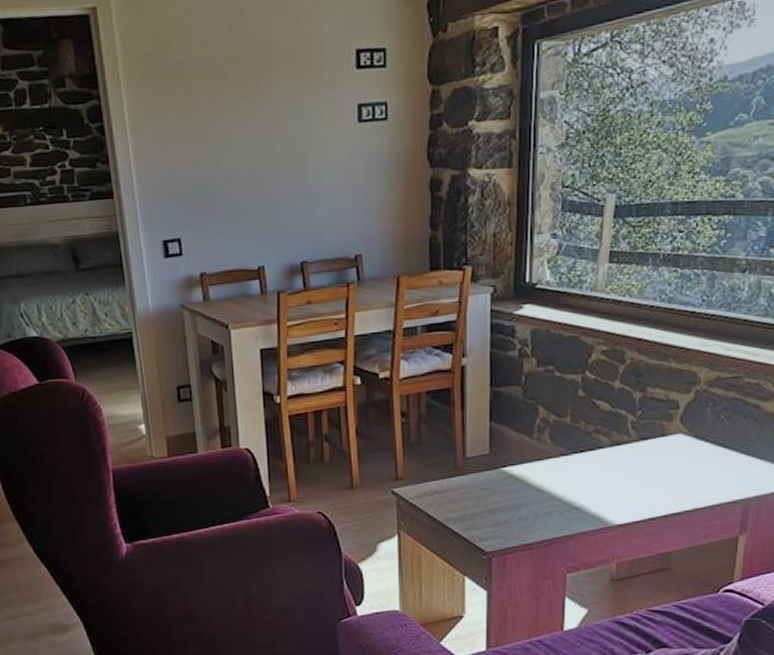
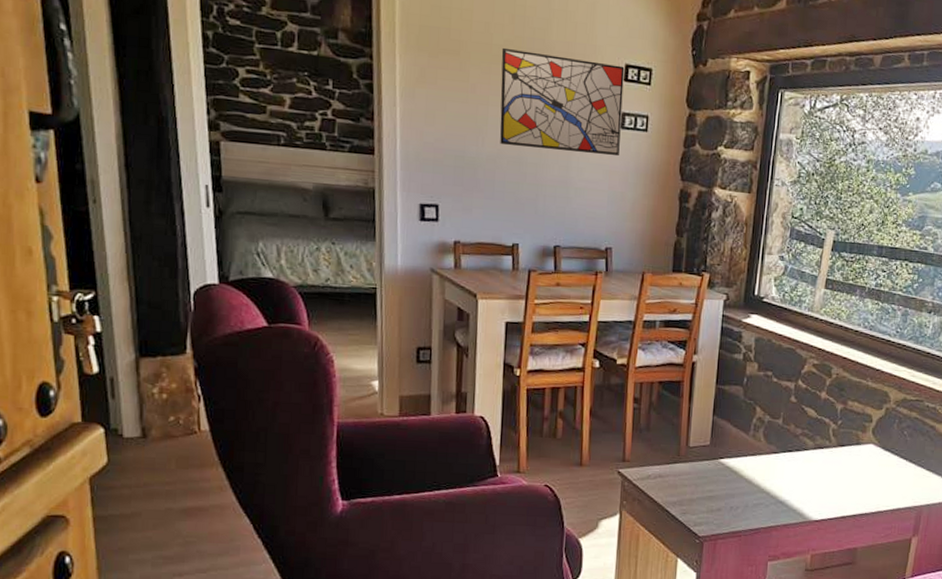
wall art: none [224,52,359,163] -> present [500,47,625,157]

